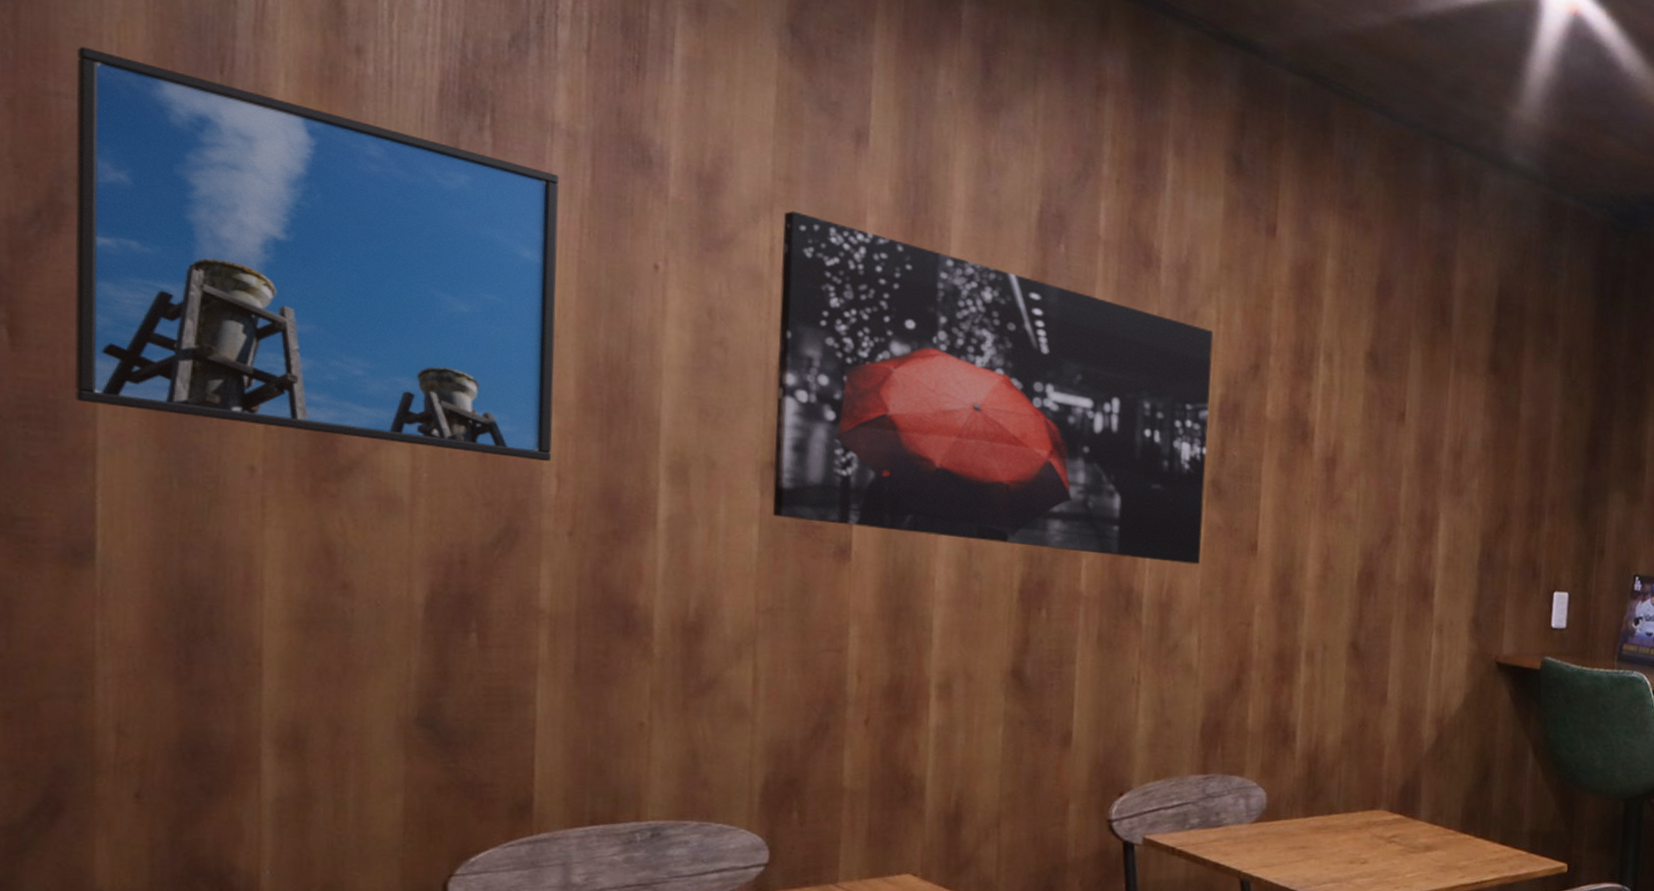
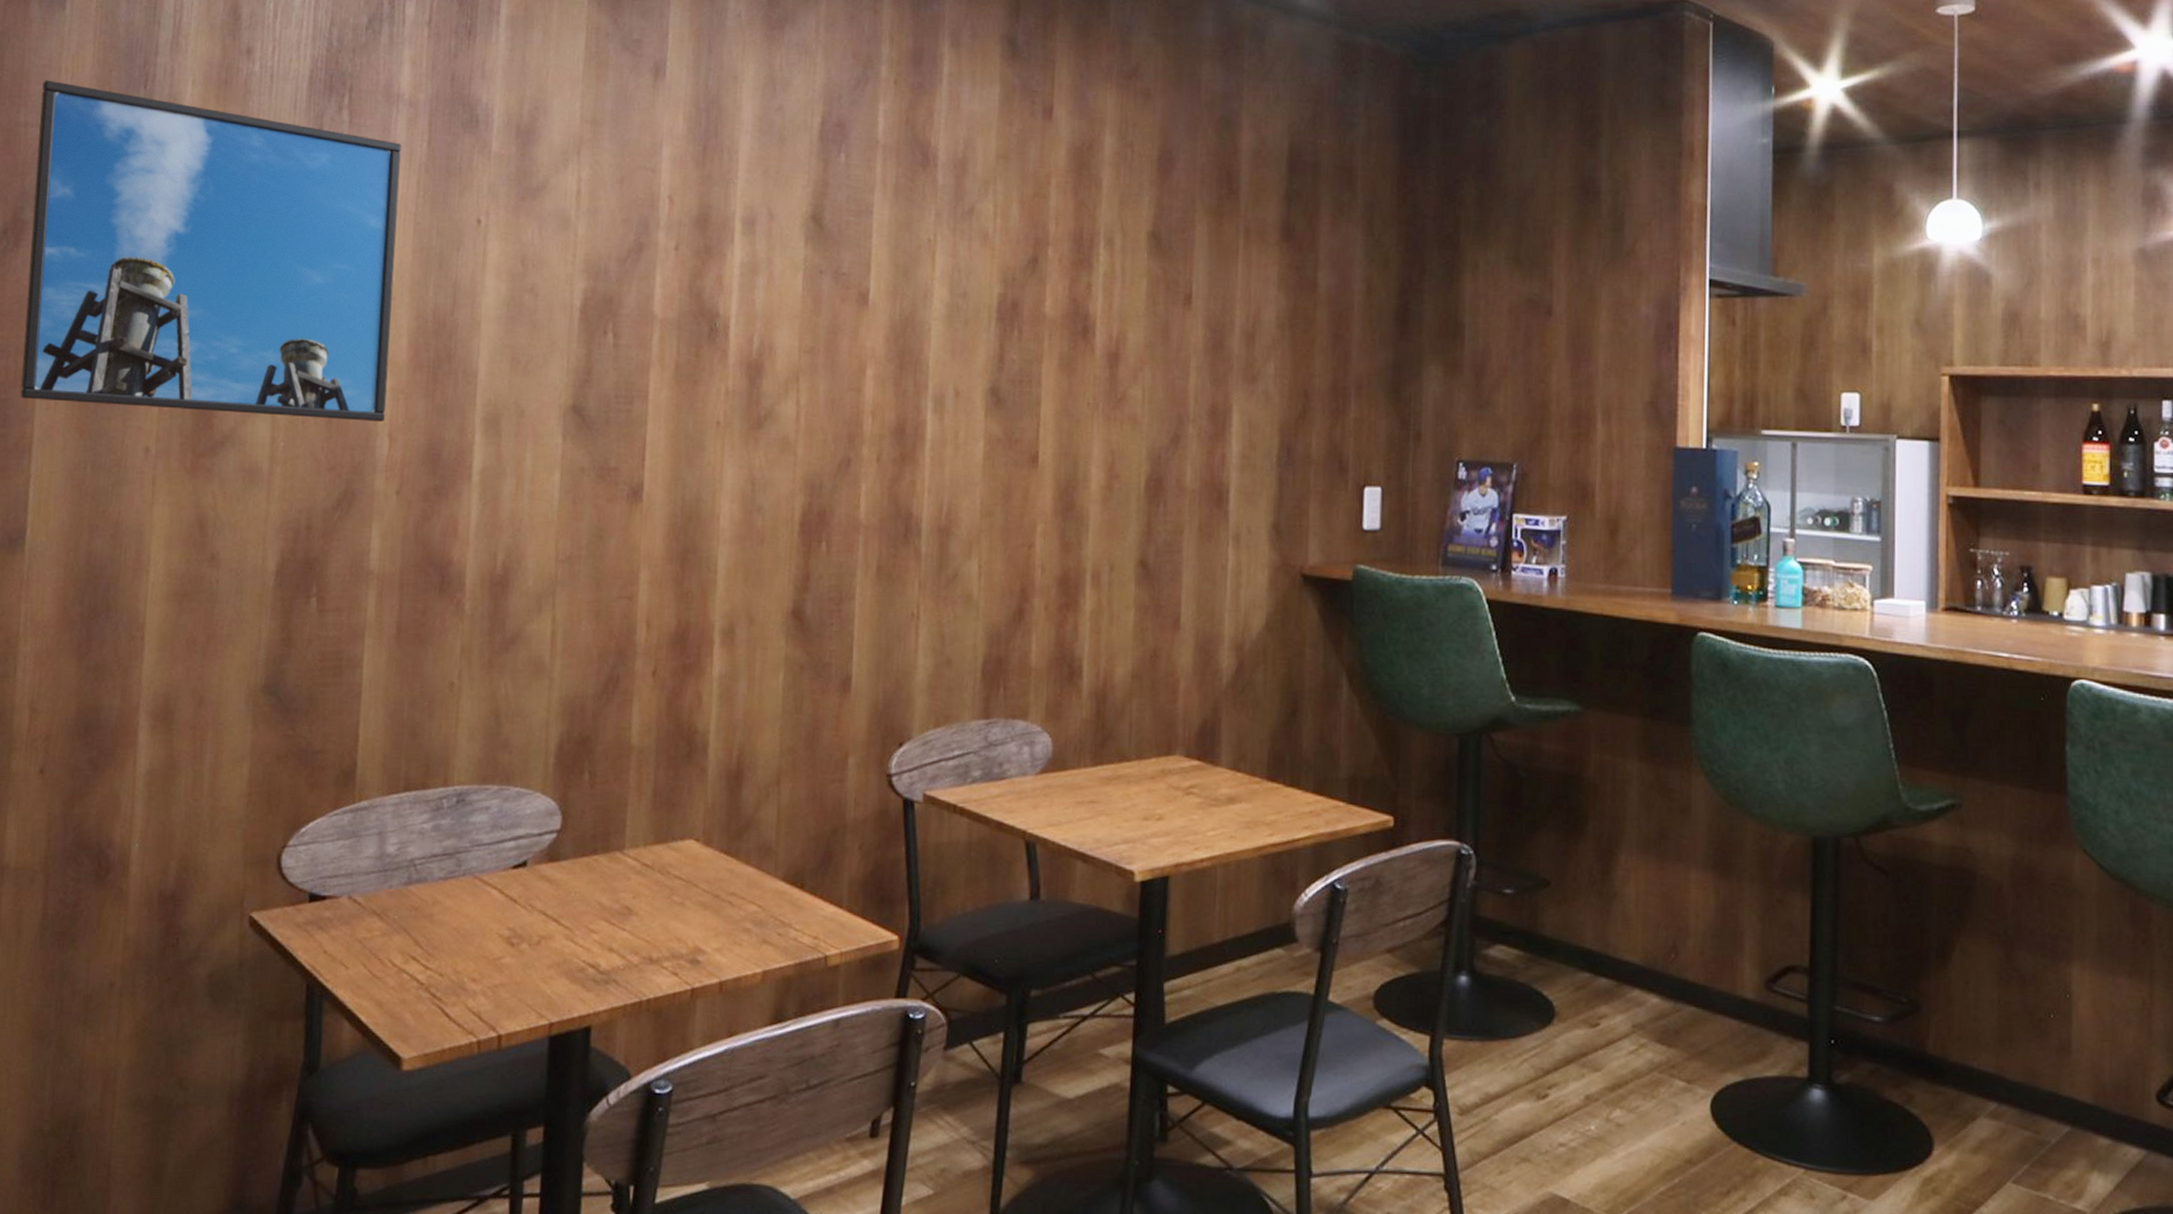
wall art: present [772,210,1214,565] -> none [572,151,991,483]

